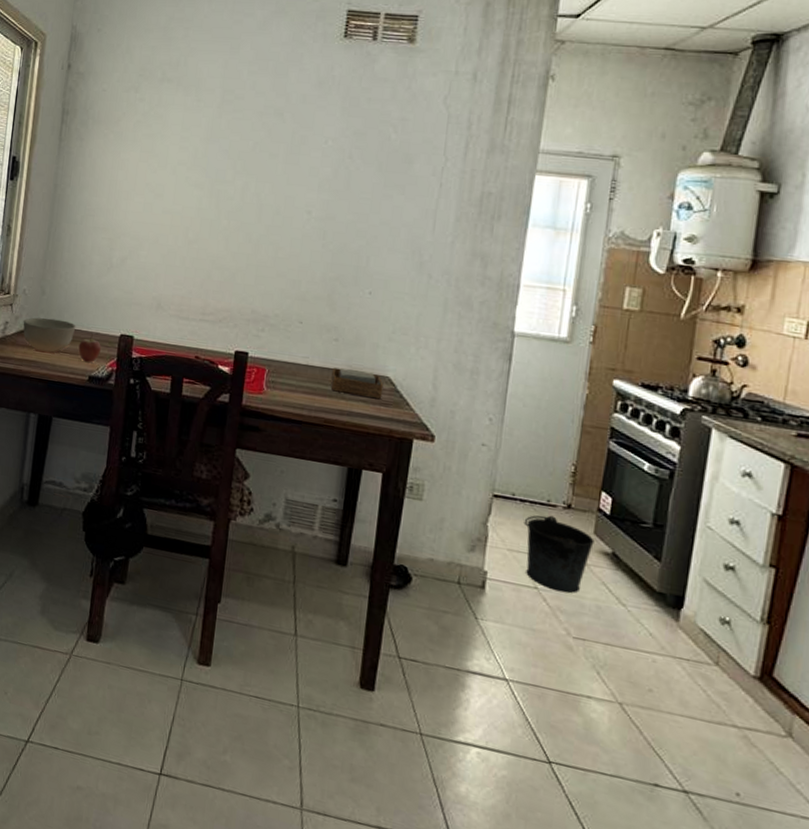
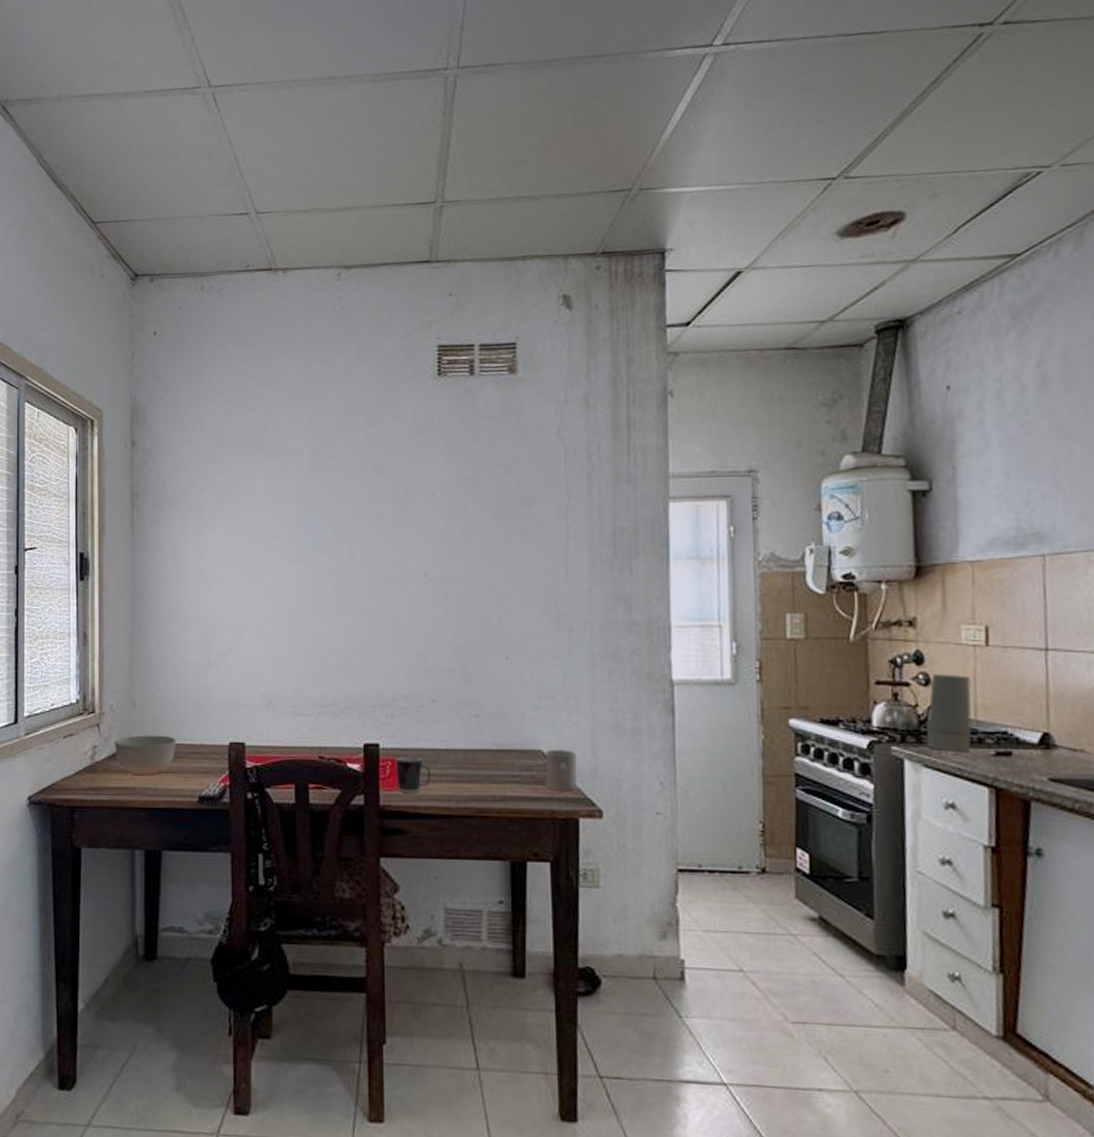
fruit: present [78,334,101,363] -> none [182,747,209,781]
mug: none [259,365,290,398] -> present [395,756,432,793]
napkin holder: present [331,367,384,400] -> none [477,748,537,778]
cup: none [388,377,419,416] -> present [545,750,577,792]
bucket: present [523,515,595,593] -> none [716,884,798,972]
canister: none [734,357,785,431] -> present [926,673,972,754]

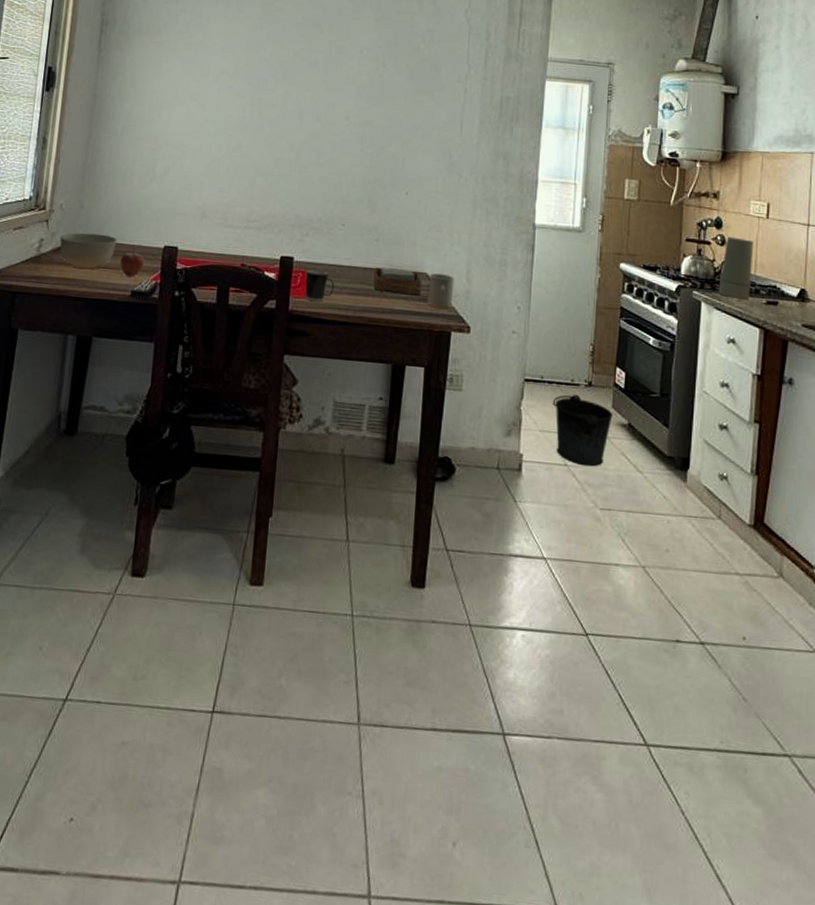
fruit: none [182,747,209,781] -> present [120,247,144,278]
napkin holder: none [477,748,537,778] -> present [373,267,422,296]
bucket: none [716,884,798,972] -> present [552,394,613,467]

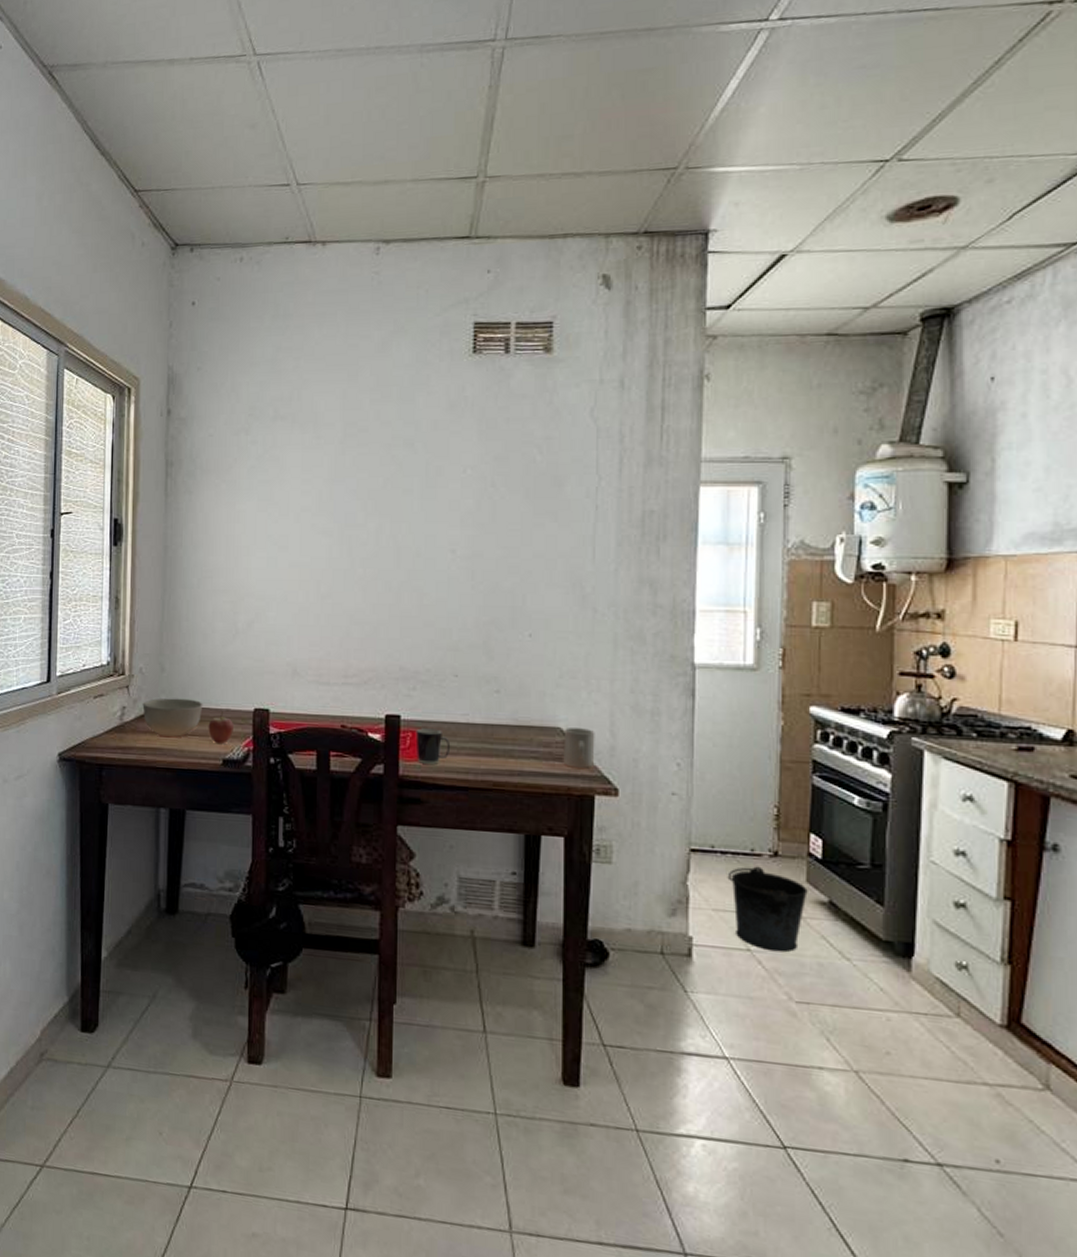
napkin holder: present [373,267,422,296] -> none [496,723,555,754]
canister: present [718,236,754,301] -> none [947,666,997,748]

